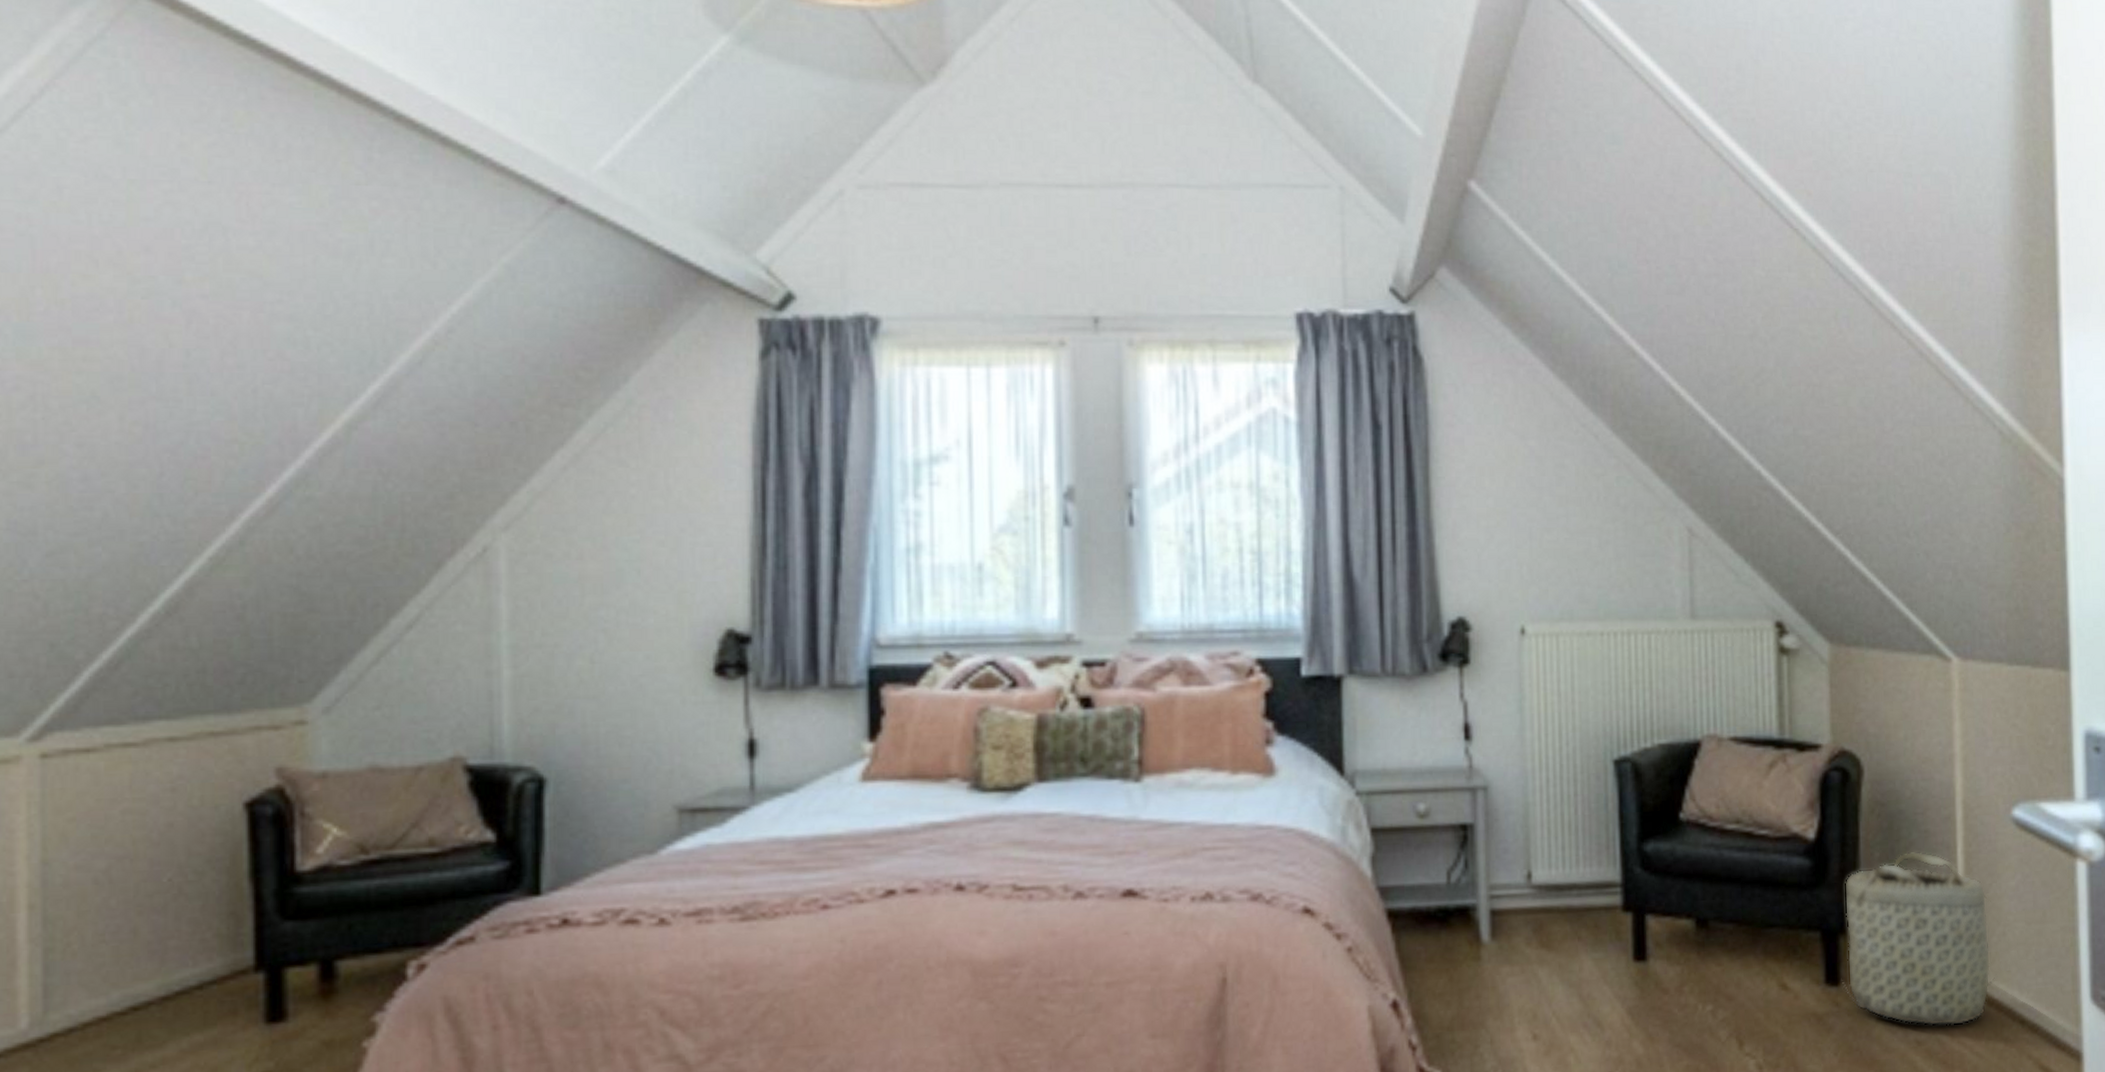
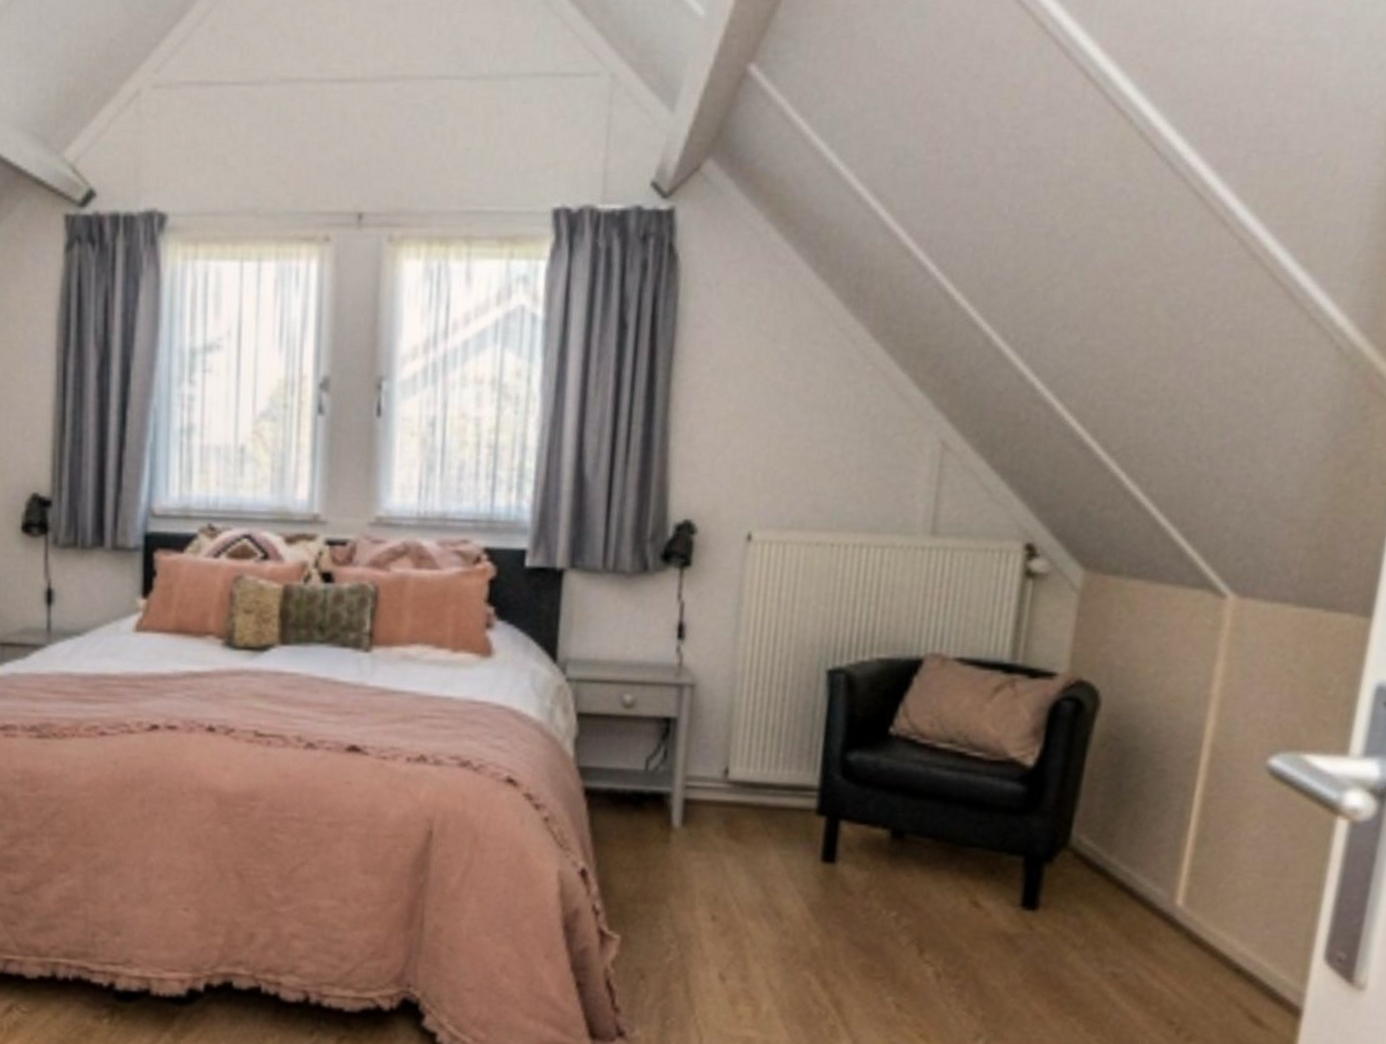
basket: present [1841,851,1997,1027] -> none [1039,789,1225,965]

